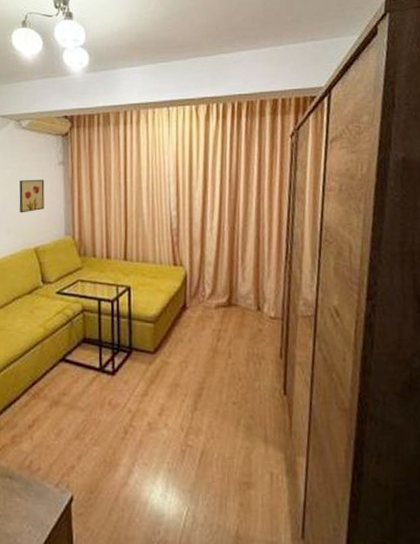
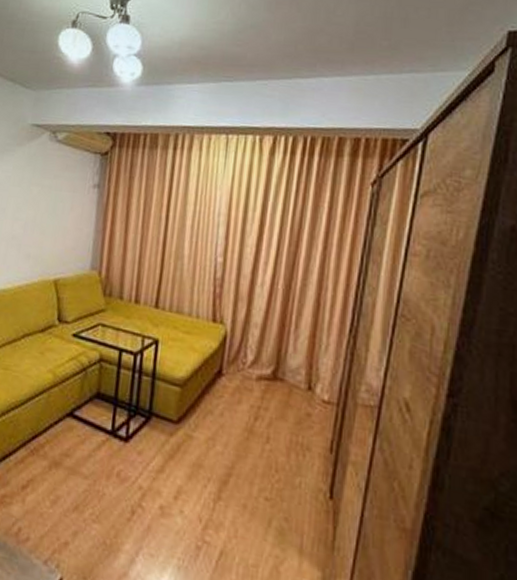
wall art: present [19,179,45,213] -> none [42,200,76,239]

